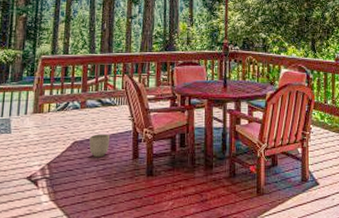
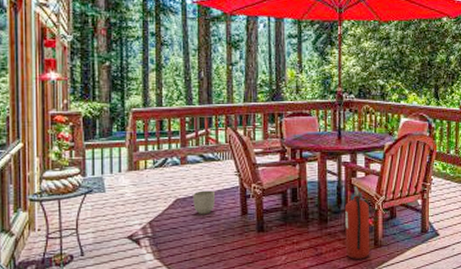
fire extinguisher: none [229,132,253,207] -> present [345,185,370,259]

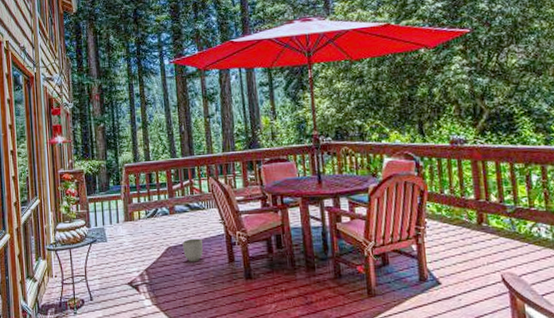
fire extinguisher: present [345,185,370,259] -> none [332,231,364,309]

